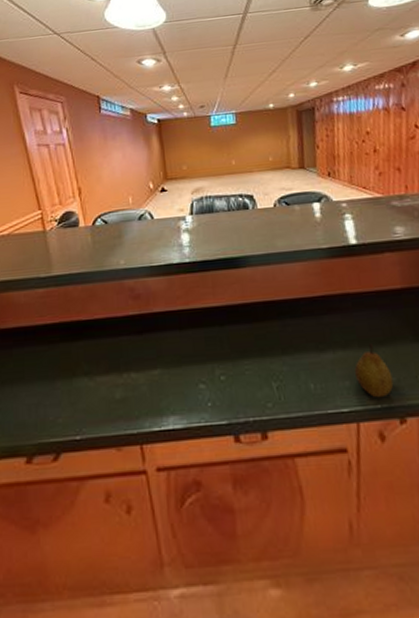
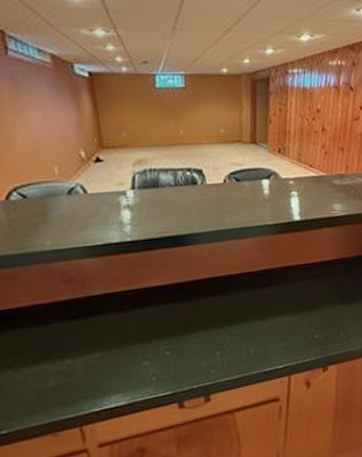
fruit: present [354,343,394,398] -> none [289,308,321,354]

